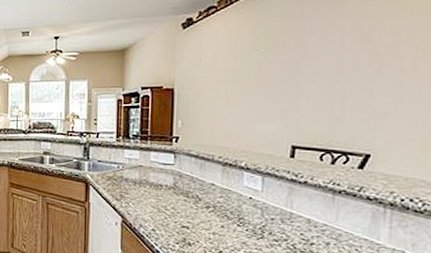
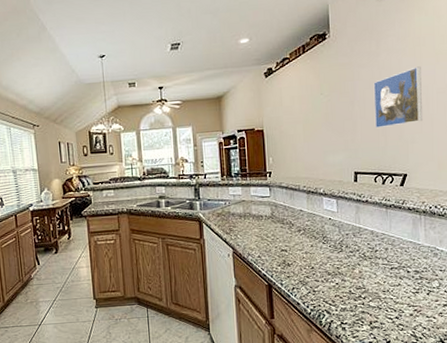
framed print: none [329,18,410,95] -> present [373,66,424,129]

